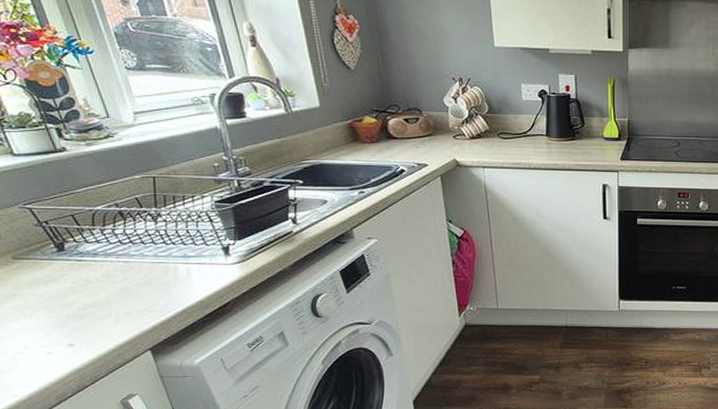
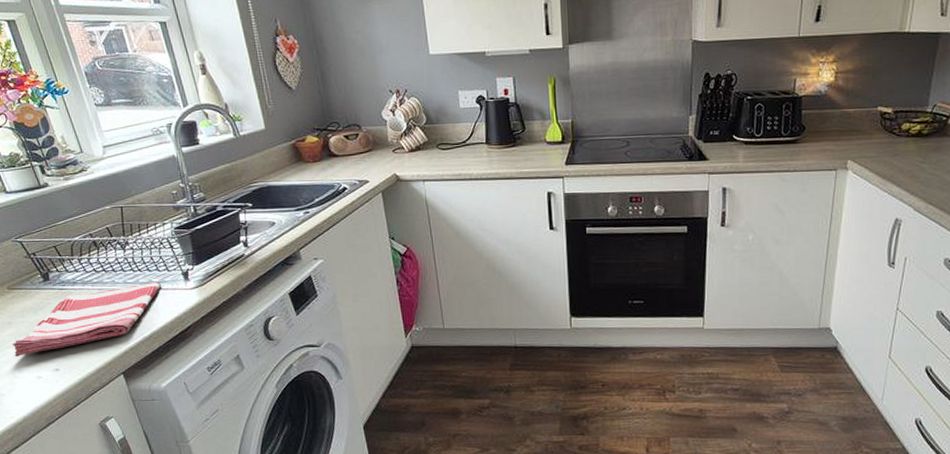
dish towel: none [17,255,198,331] -> present [12,281,161,356]

